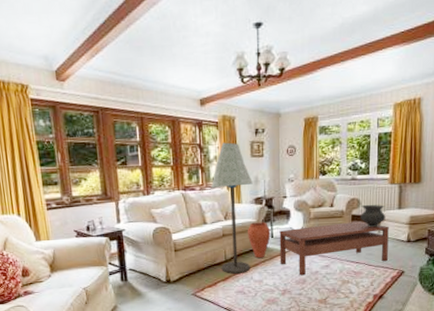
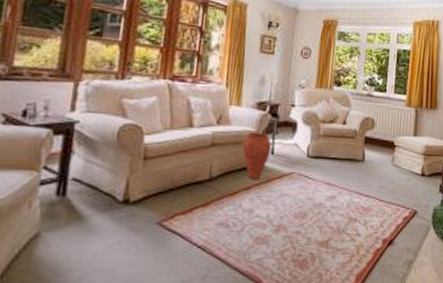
floor lamp: present [212,142,253,274] -> none [202,30,258,198]
coffee table: present [279,221,389,276] -> none [277,144,403,207]
ceramic pot: present [360,204,386,228] -> none [373,126,401,155]

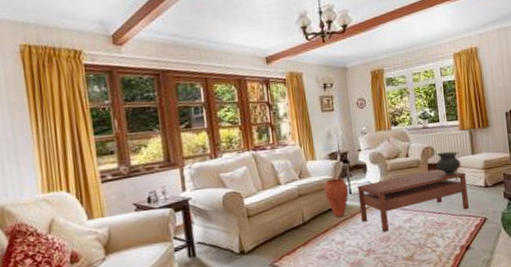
coffee table: none [277,144,403,207] -> present [357,169,469,233]
ceramic pot: none [373,126,401,155] -> present [436,151,461,176]

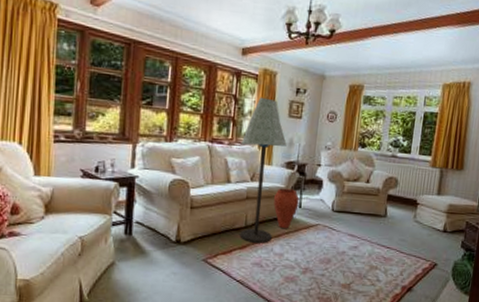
floor lamp: none [283,98,331,238] -> present [239,97,287,243]
coffee table: present [357,169,469,233] -> none [305,201,426,255]
ceramic pot: present [436,151,461,176] -> none [396,185,424,212]

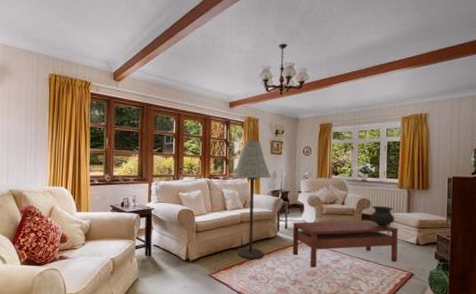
vase: present [273,188,300,229] -> none [264,212,285,247]
coffee table: none [305,201,426,255] -> present [292,220,398,268]
ceramic pot: none [396,185,424,212] -> present [370,205,395,228]

